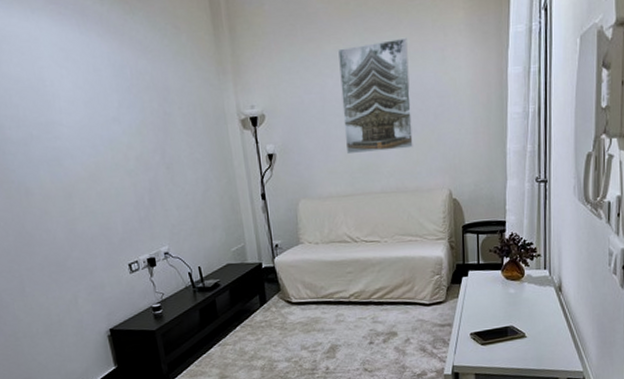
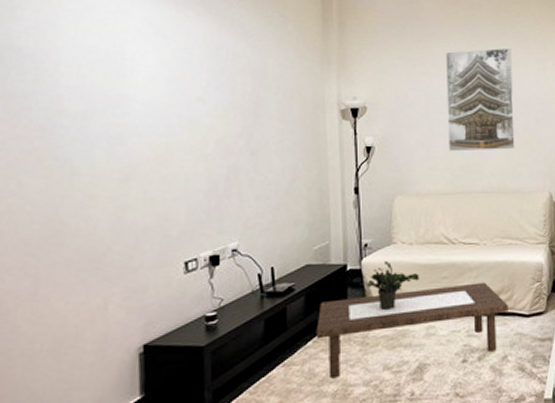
coffee table: none [242,276,410,356] -> present [316,282,508,379]
potted plant: none [280,259,327,302] -> present [366,261,419,311]

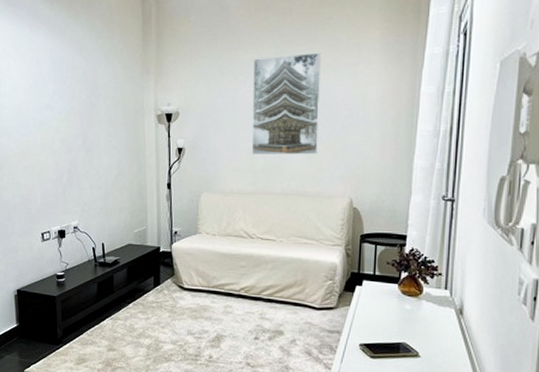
coffee table: present [316,282,508,379] -> none [135,274,300,335]
potted plant: present [366,261,419,311] -> none [175,248,220,288]

